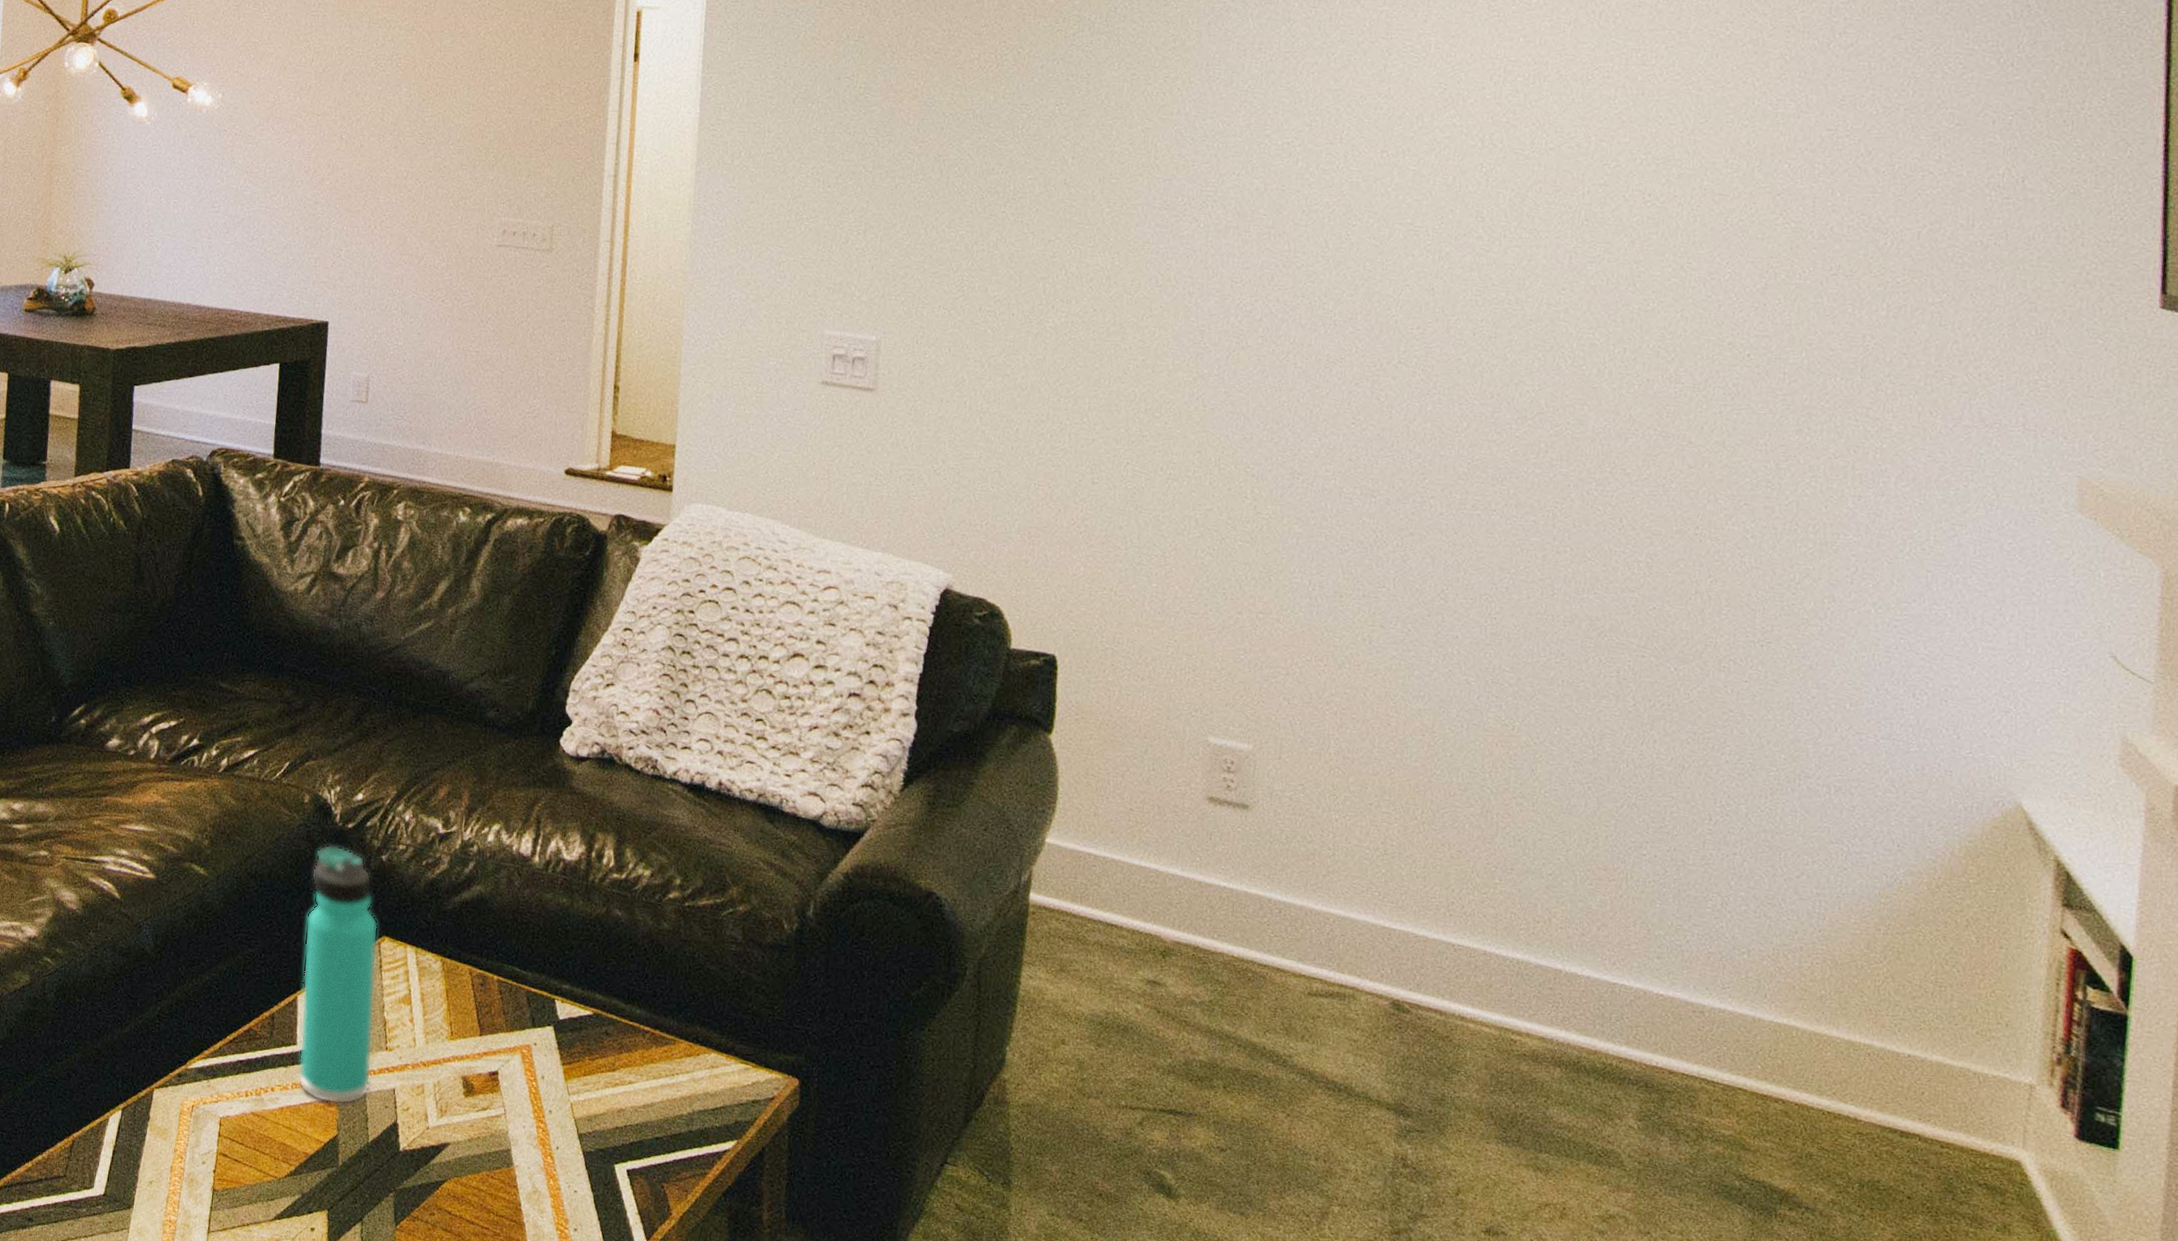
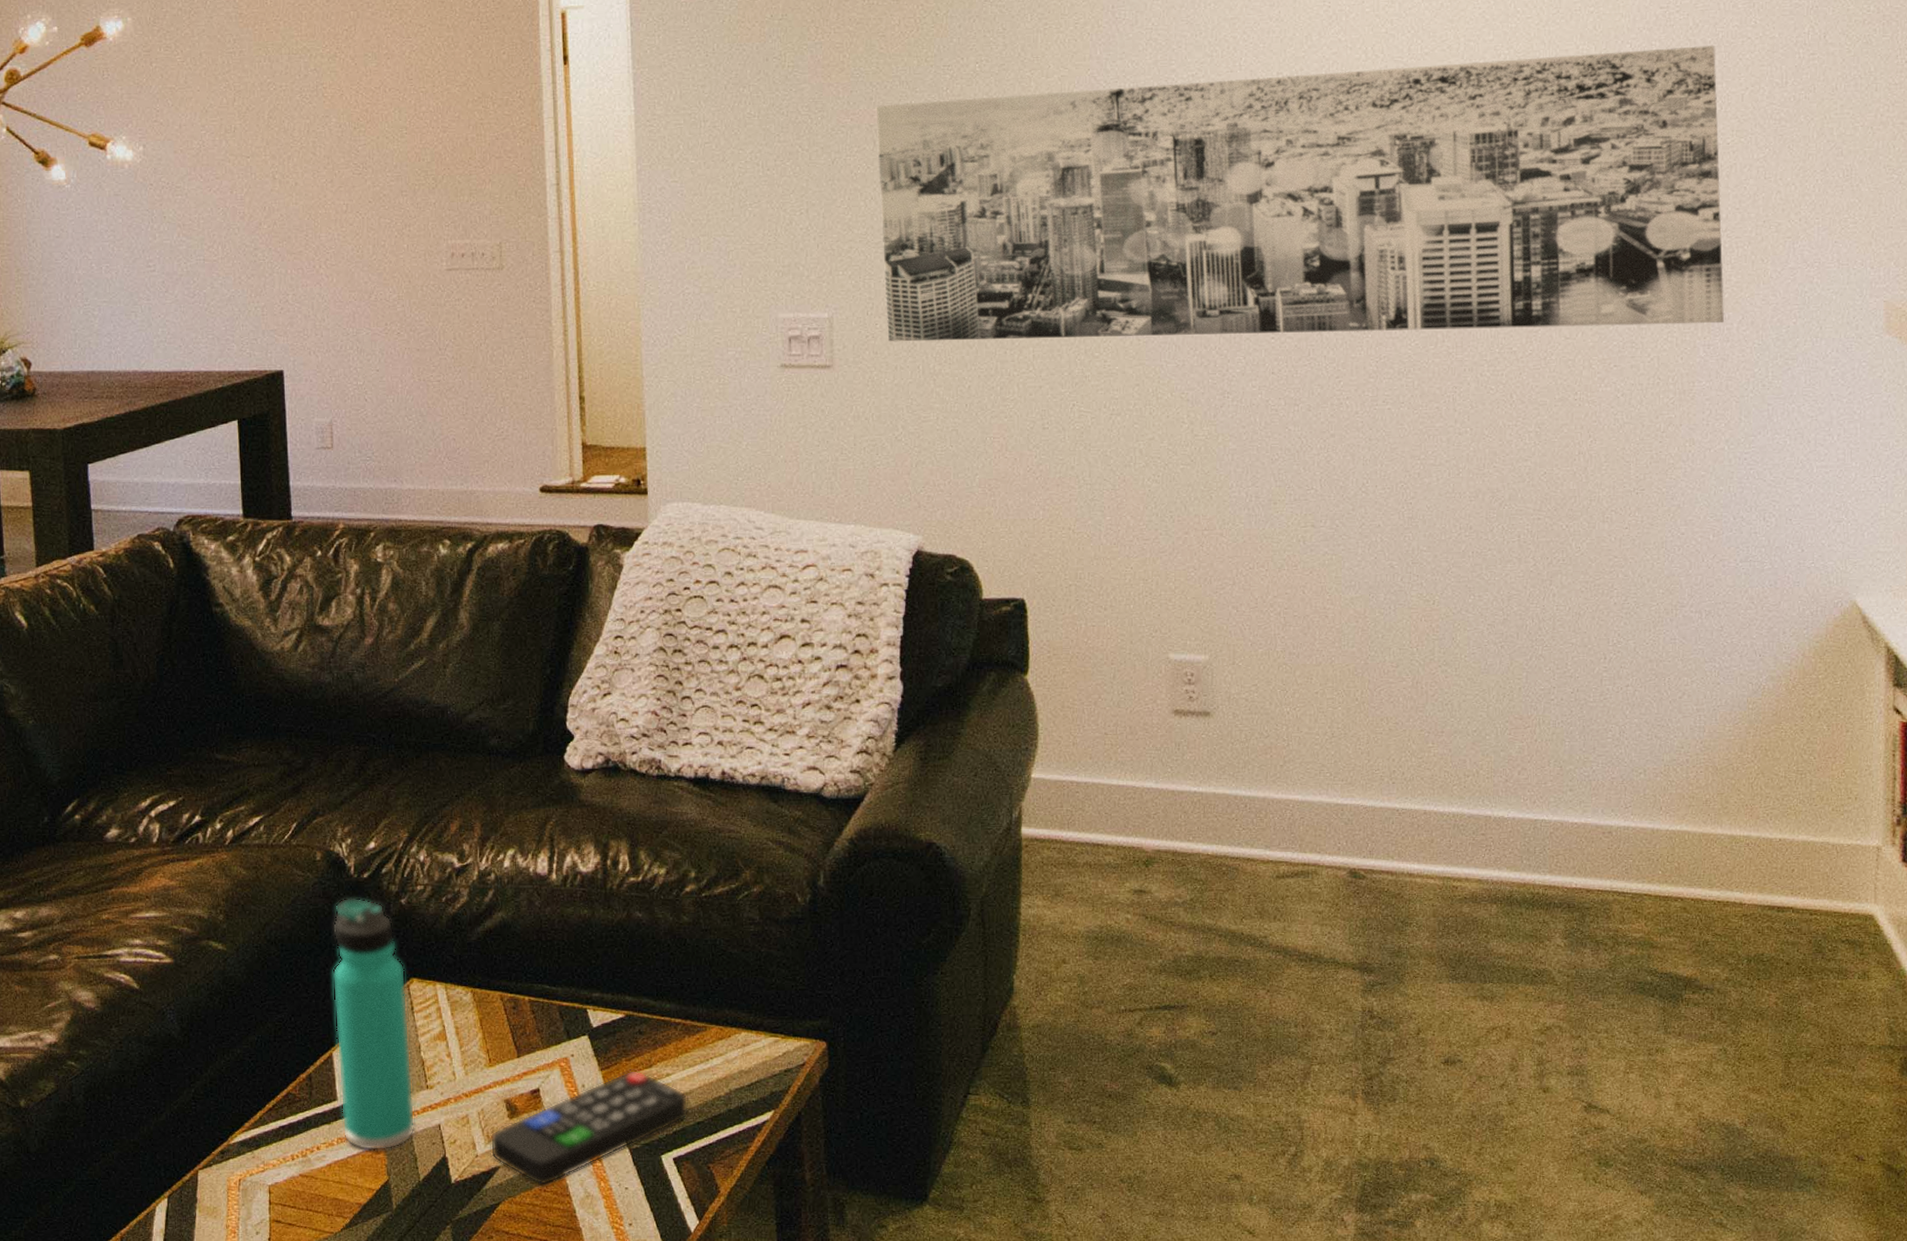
remote control: none [441,1070,649,1172] -> present [490,1069,688,1186]
wall art: none [936,136,1890,475] -> present [876,46,1724,342]

